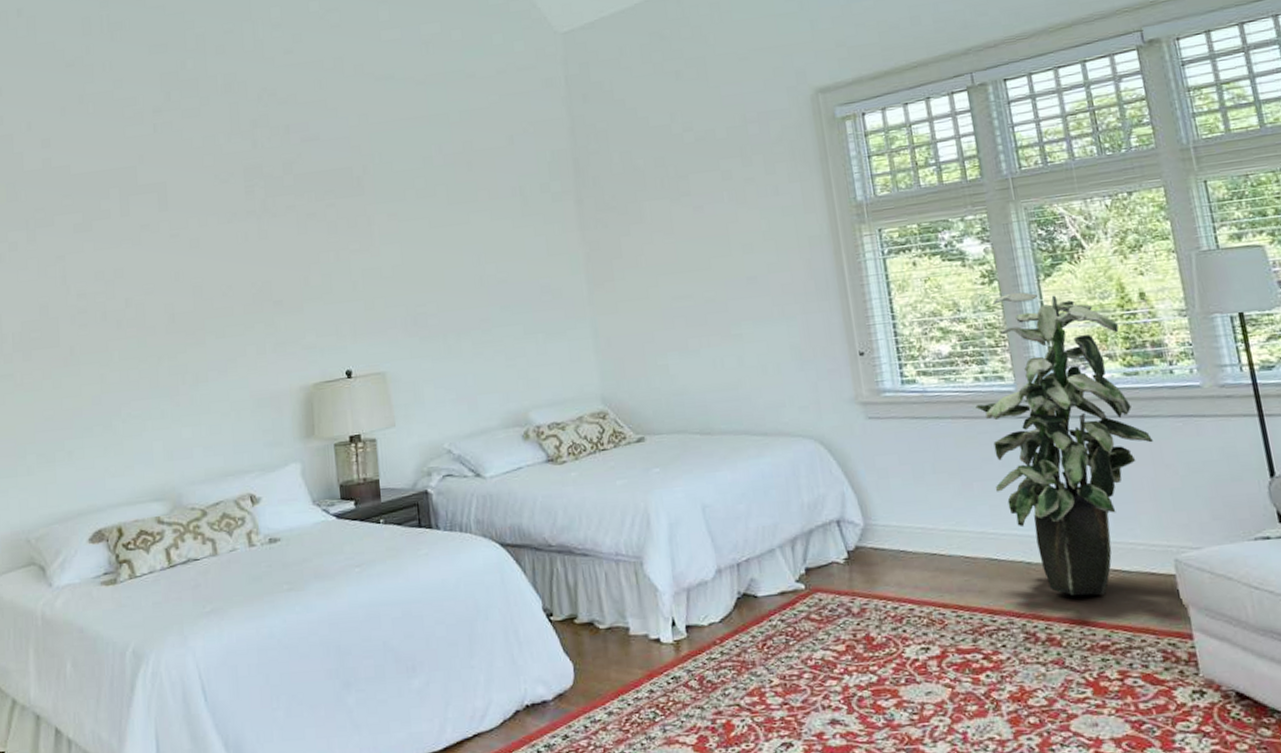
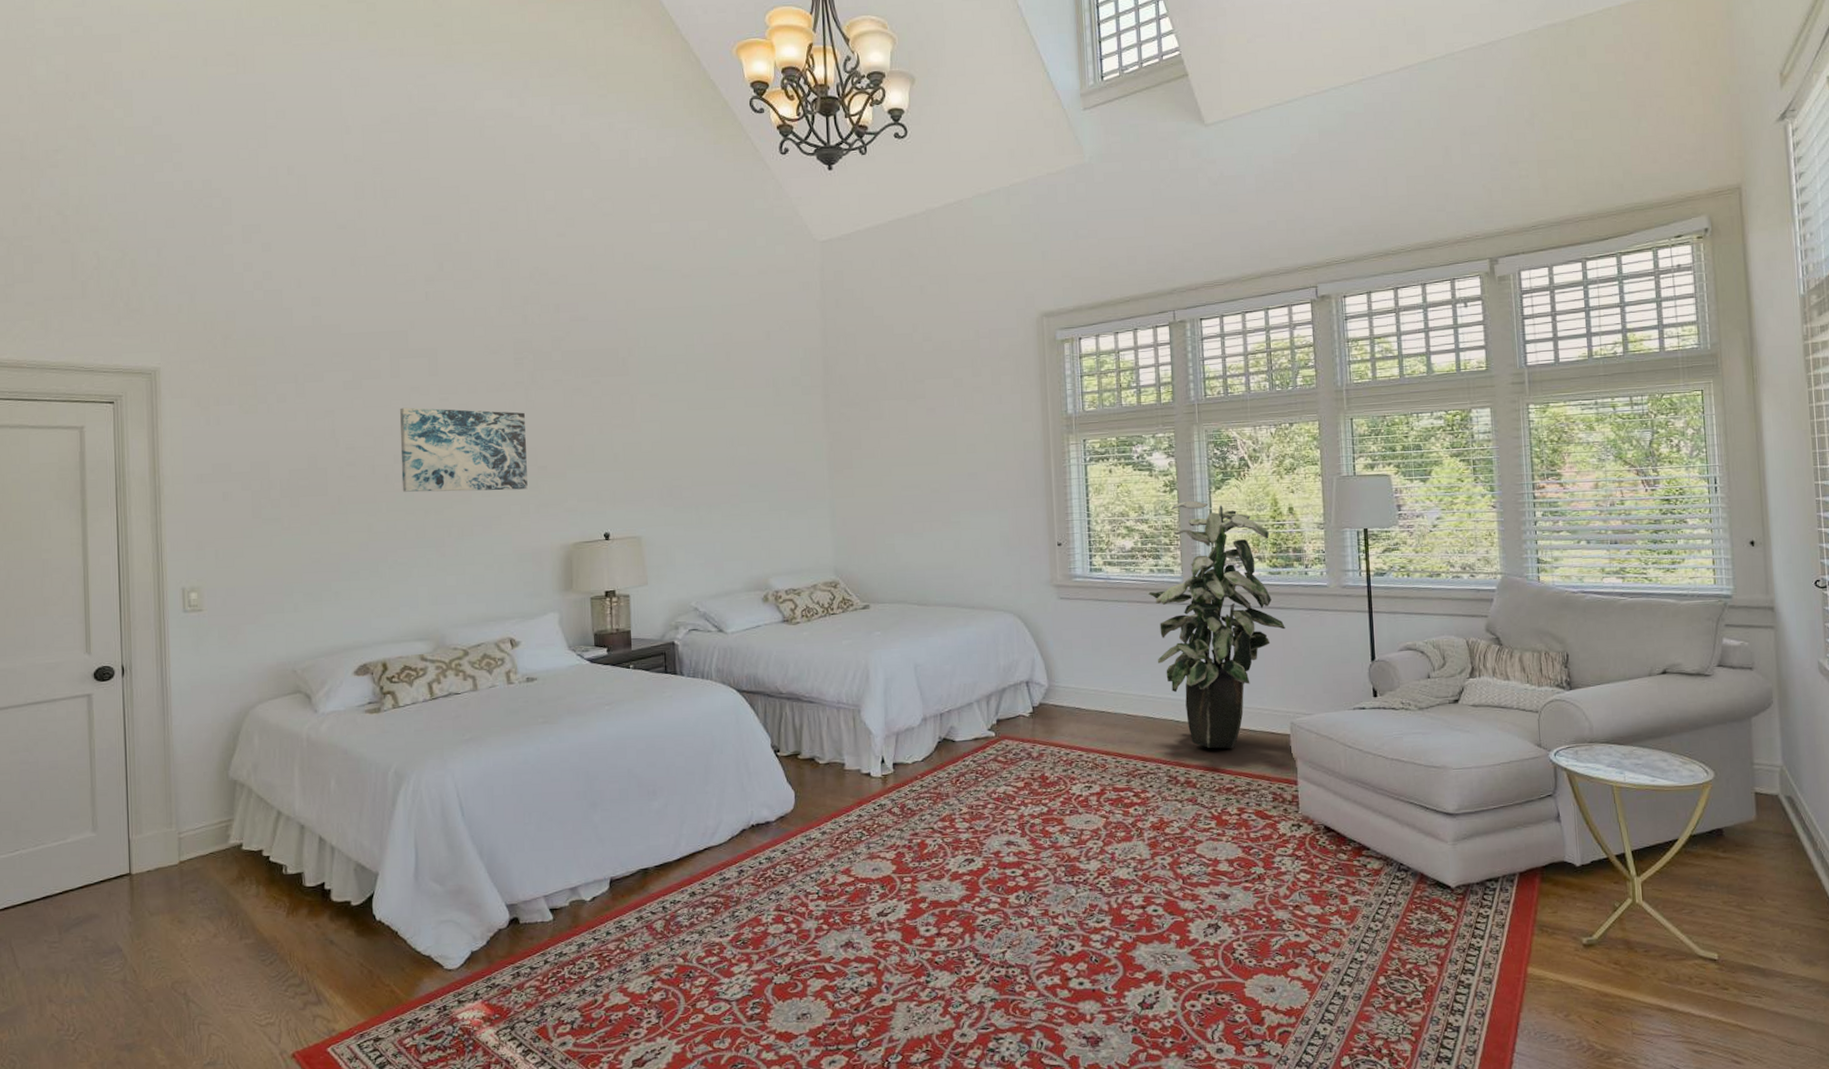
wall art: none [130,243,263,338] -> present [399,407,528,492]

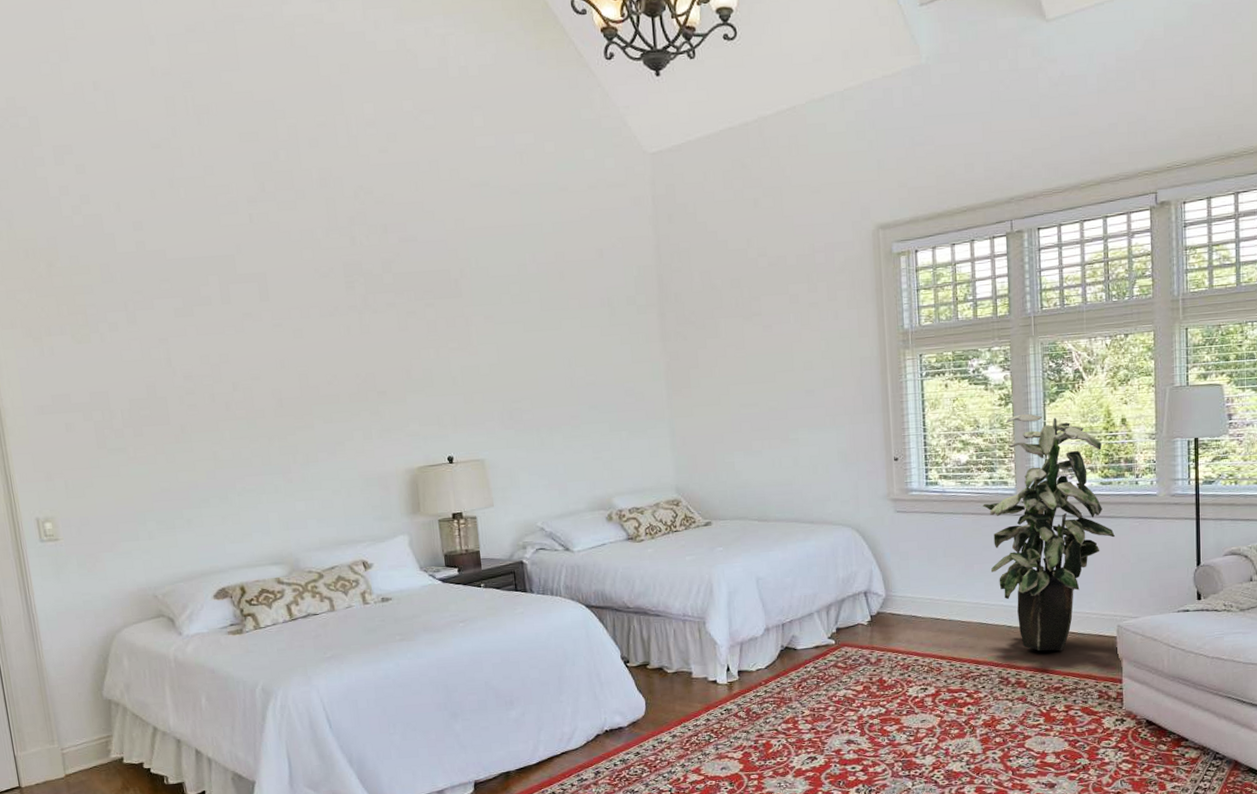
wall art: present [399,407,528,492] -> none [234,334,369,420]

